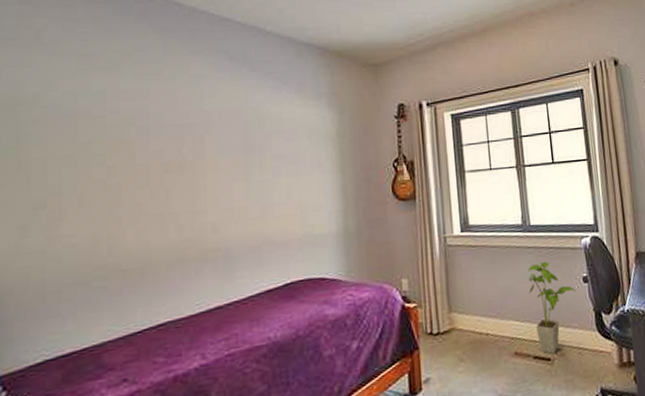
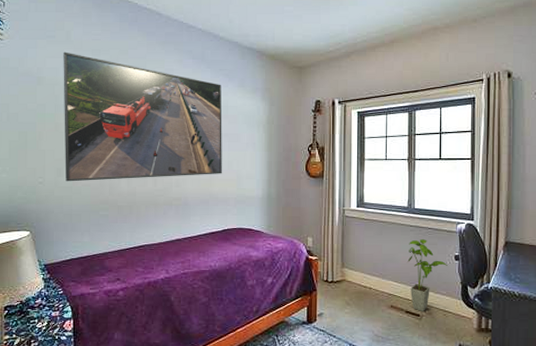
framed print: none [30,58,279,245] -> present [63,51,222,182]

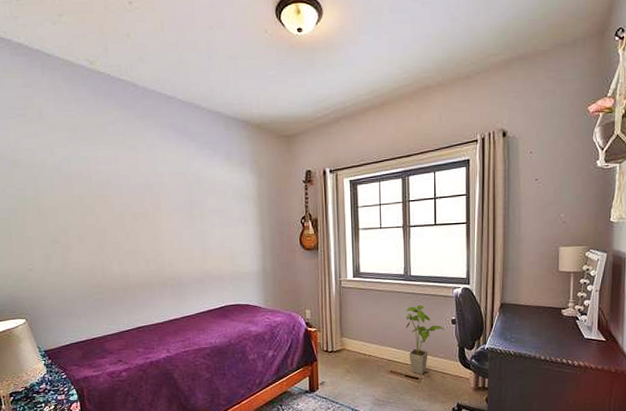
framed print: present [63,51,222,182] -> none [37,131,215,267]

